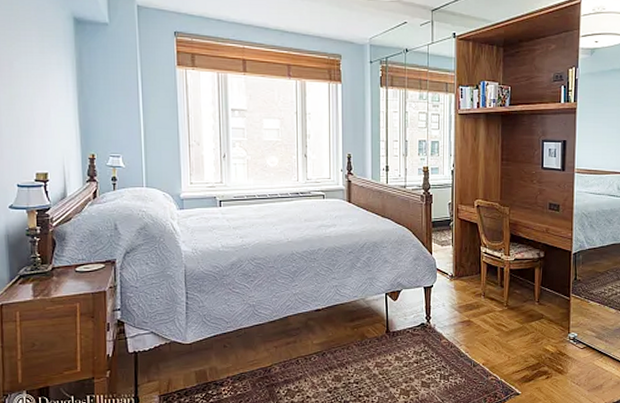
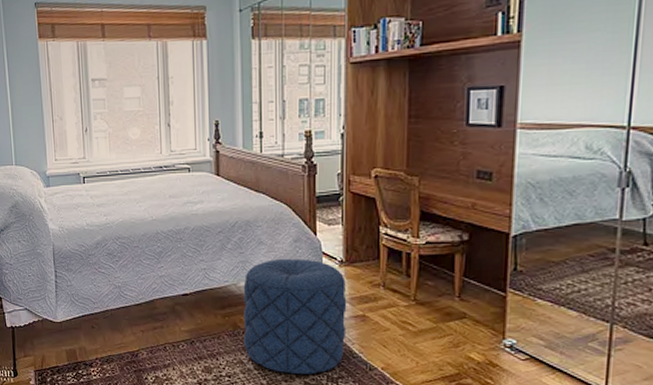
pouf: none [370,274,456,375] -> present [243,258,347,374]

